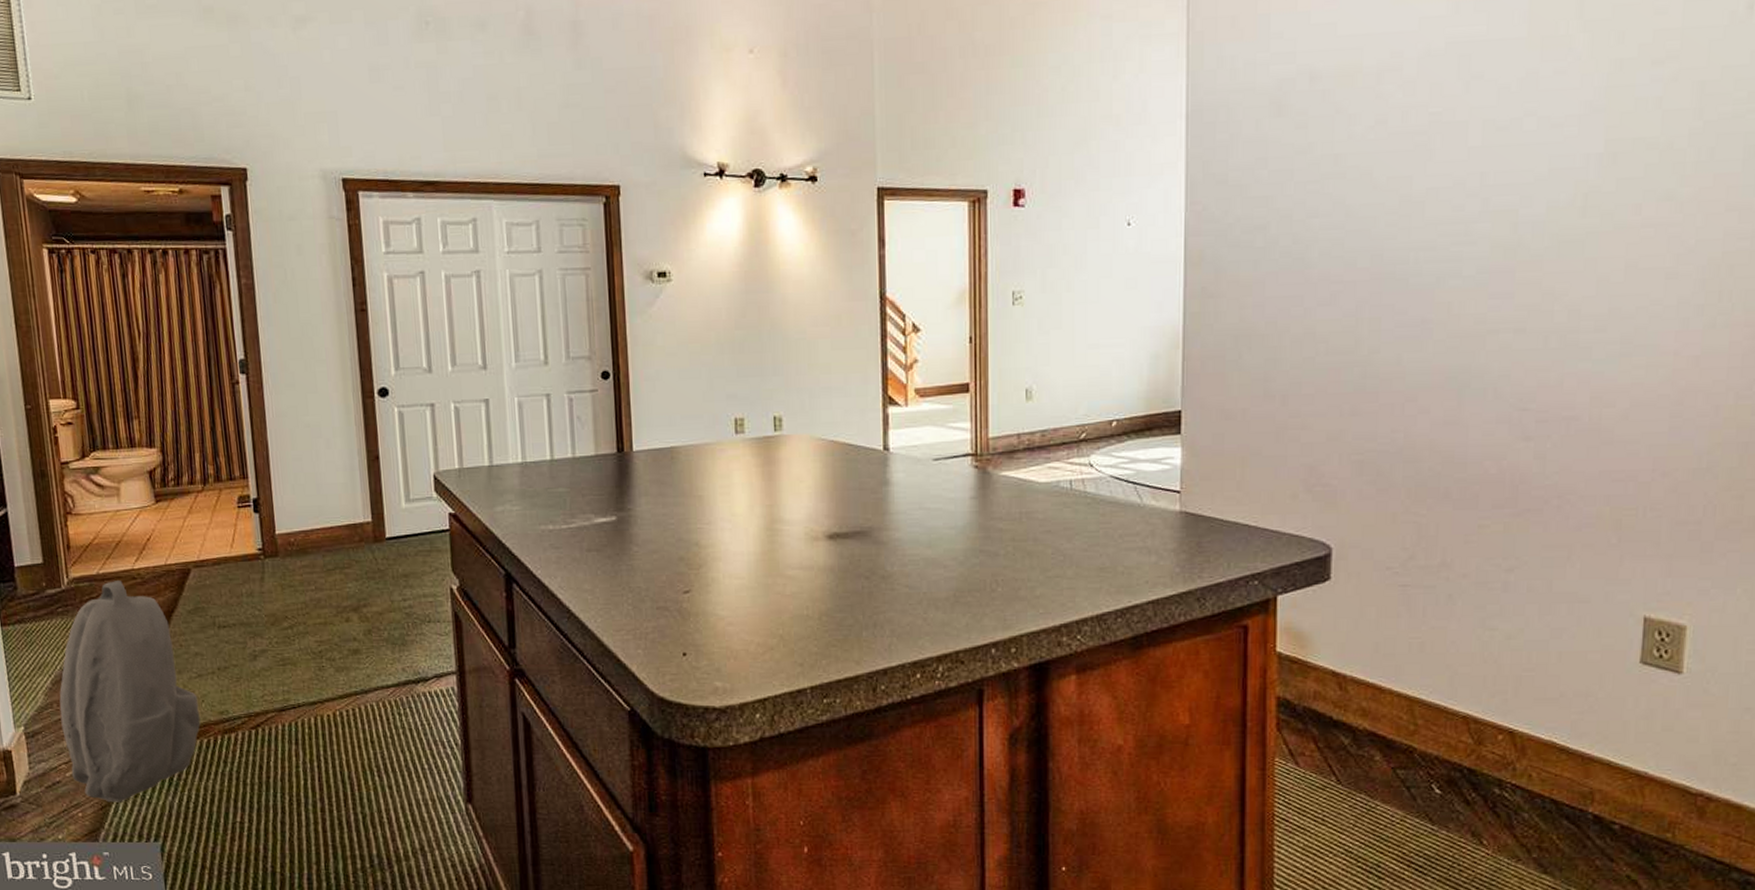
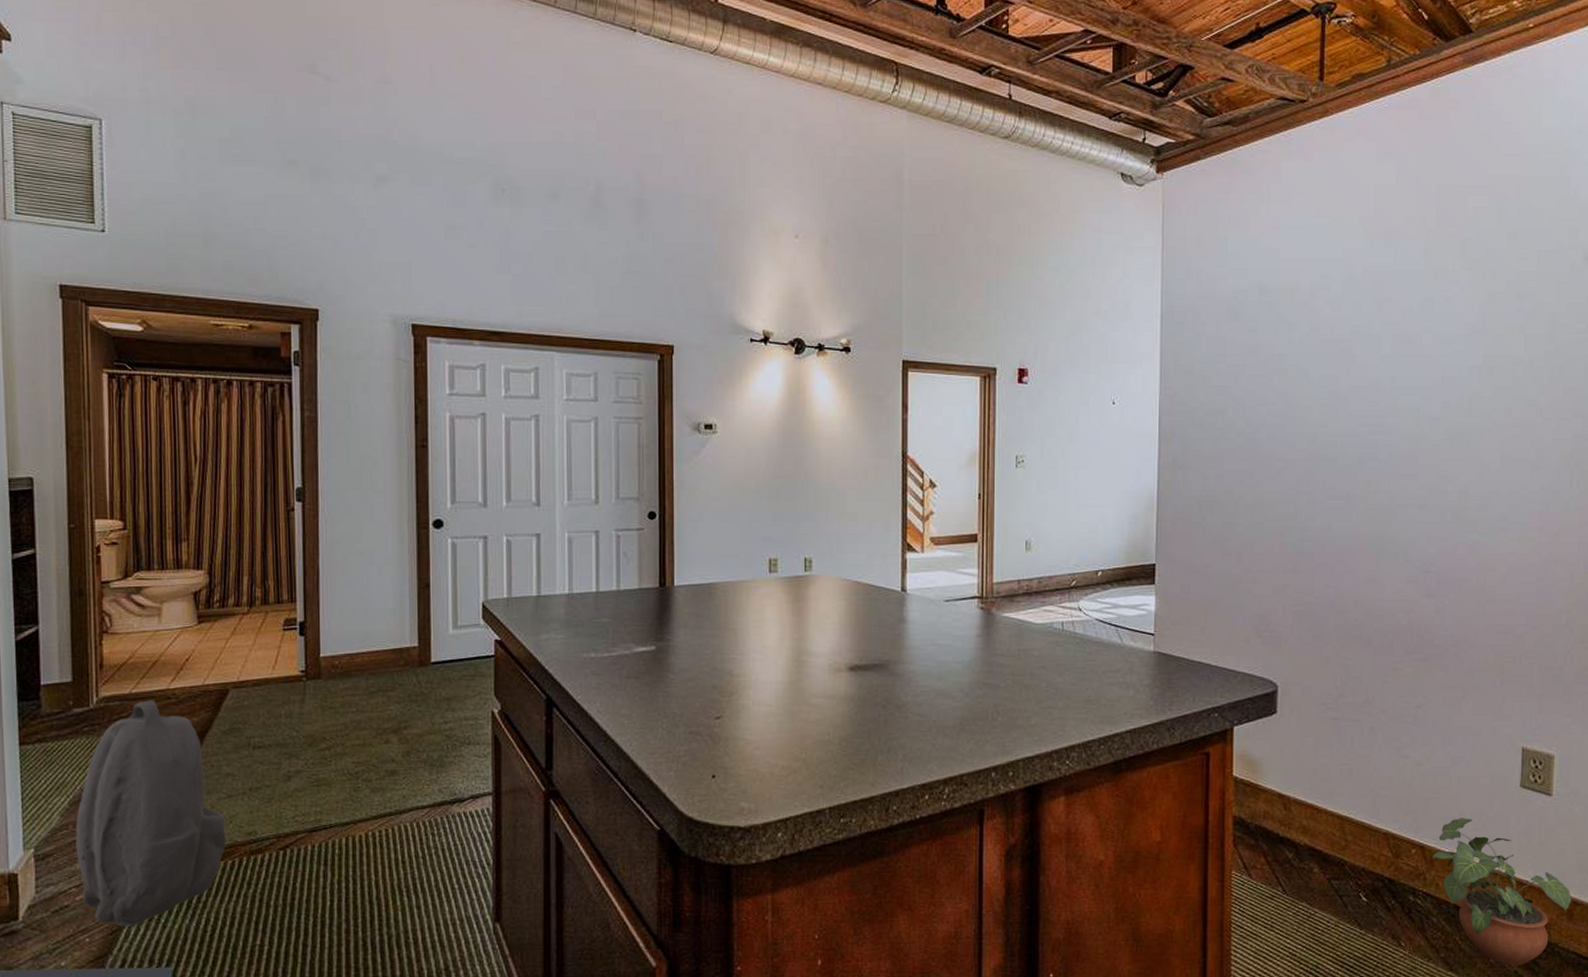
potted plant: none [1523,699,1704,870] -> present [1431,818,1571,966]

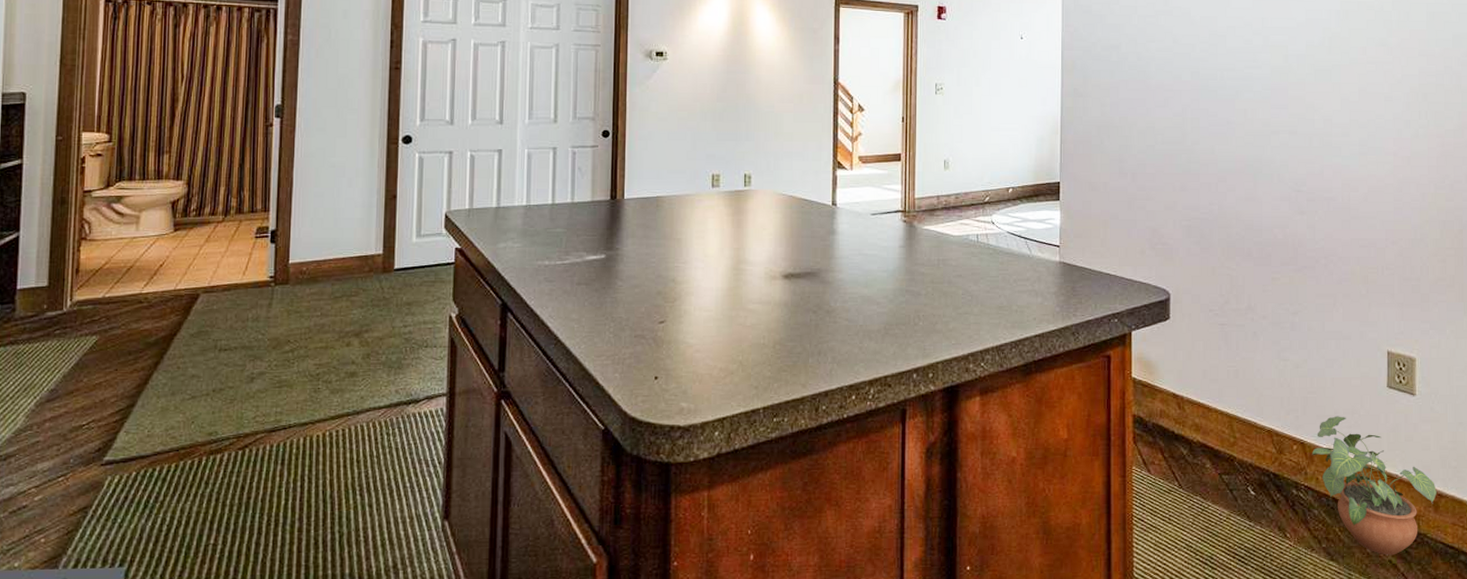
backpack: present [75,700,226,927] -> none [38,304,188,527]

